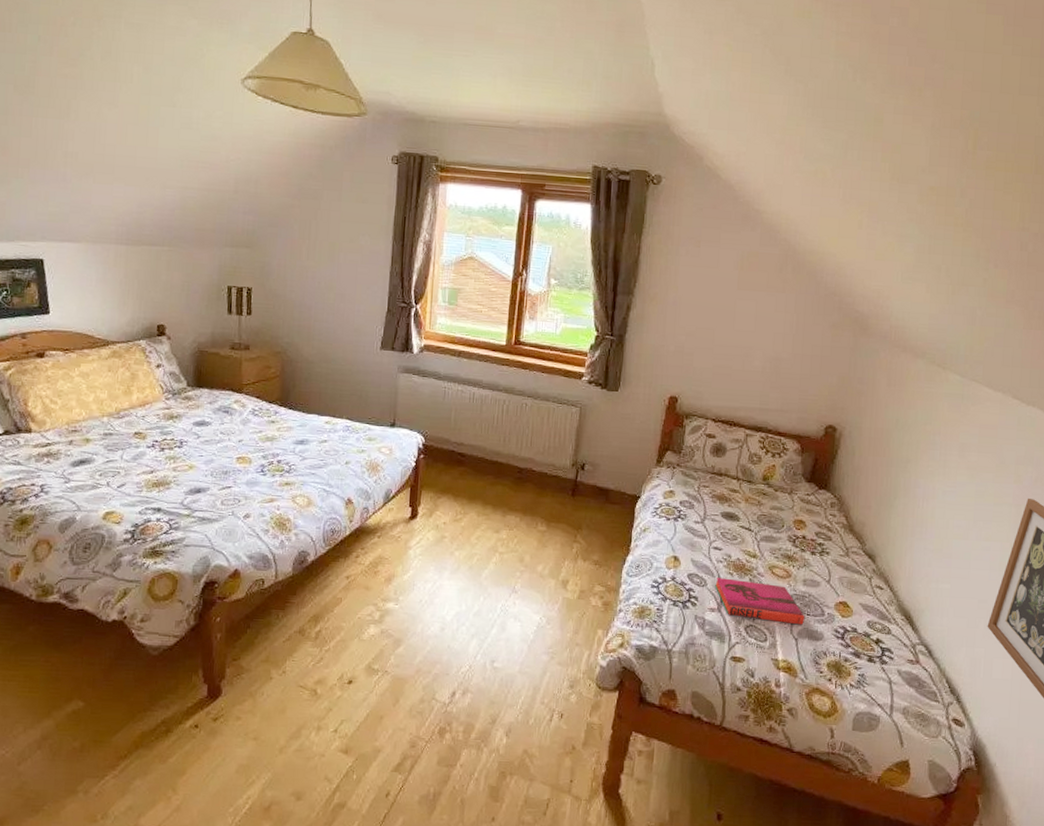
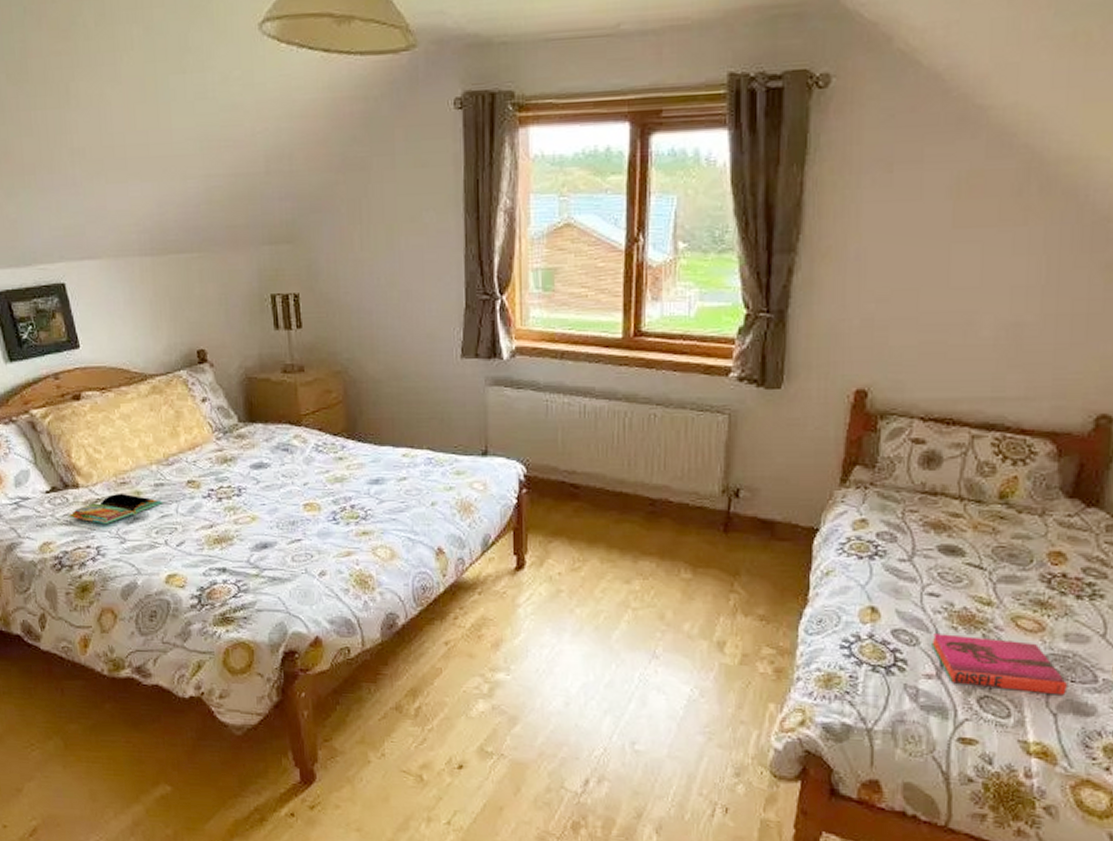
book: none [17,440,110,465] -> present [67,494,163,524]

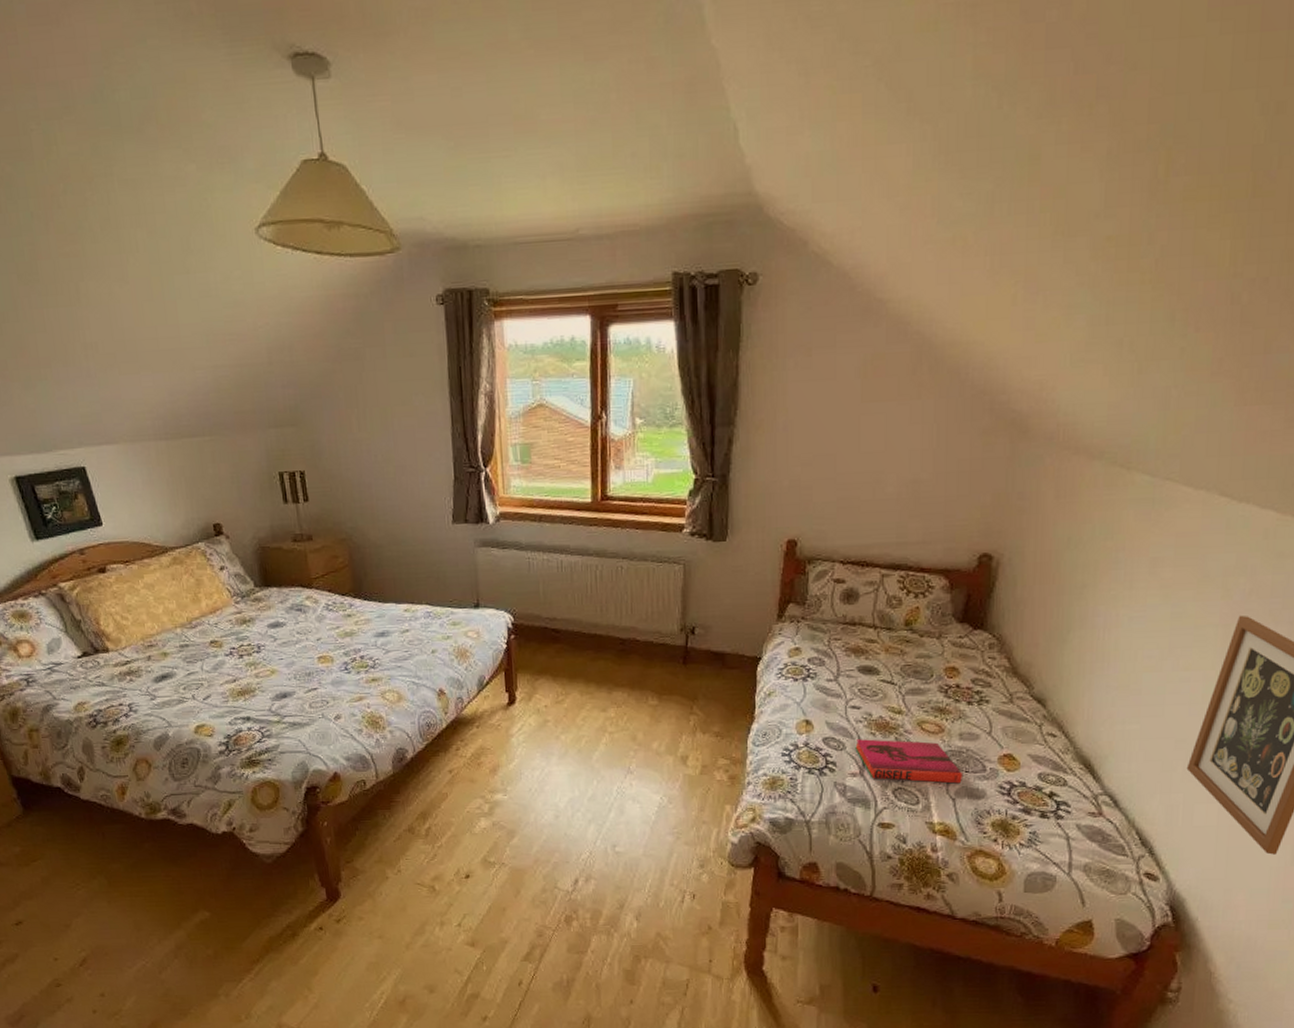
book: present [67,494,163,524] -> none [99,655,189,683]

